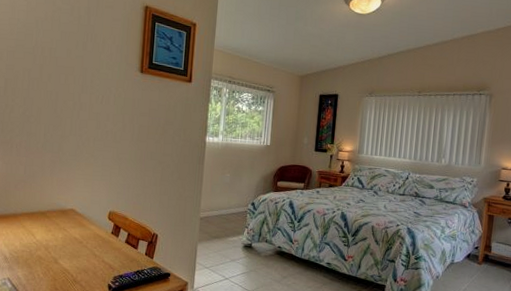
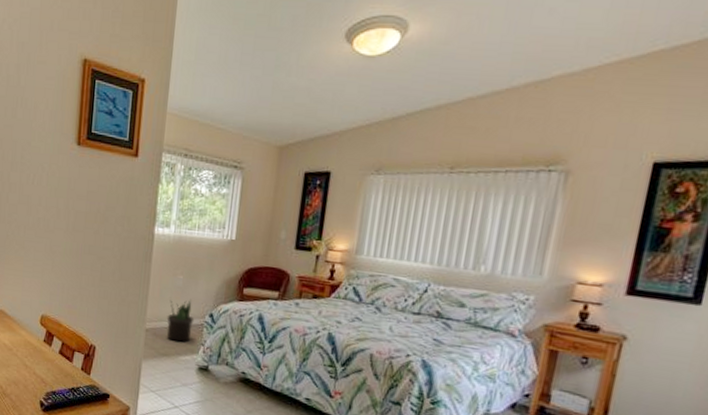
planter: none [217,192,240,227] -> present [166,298,194,342]

